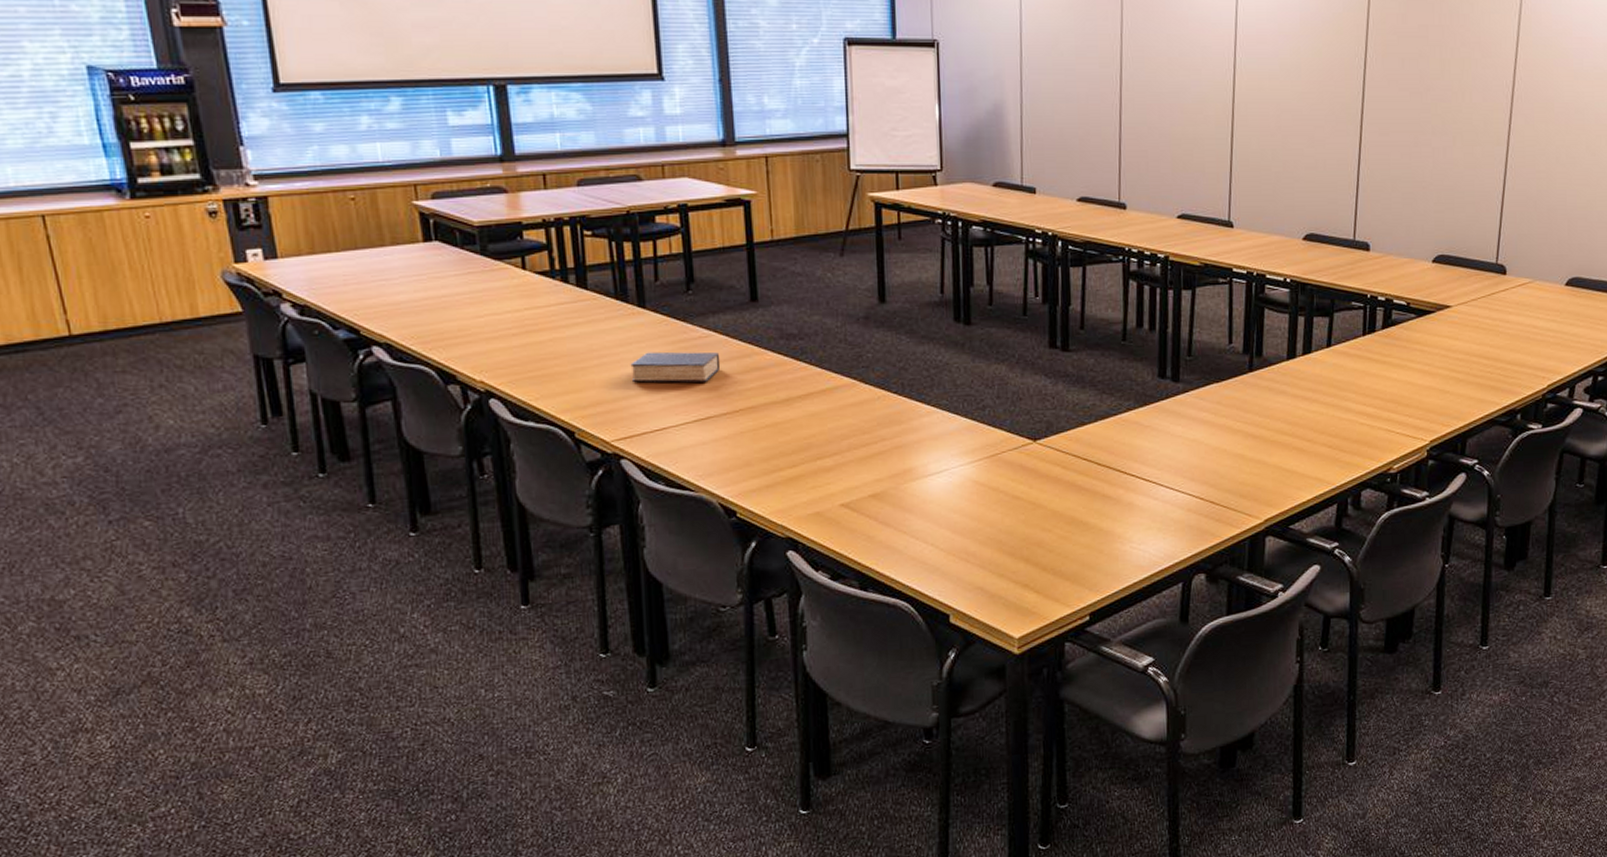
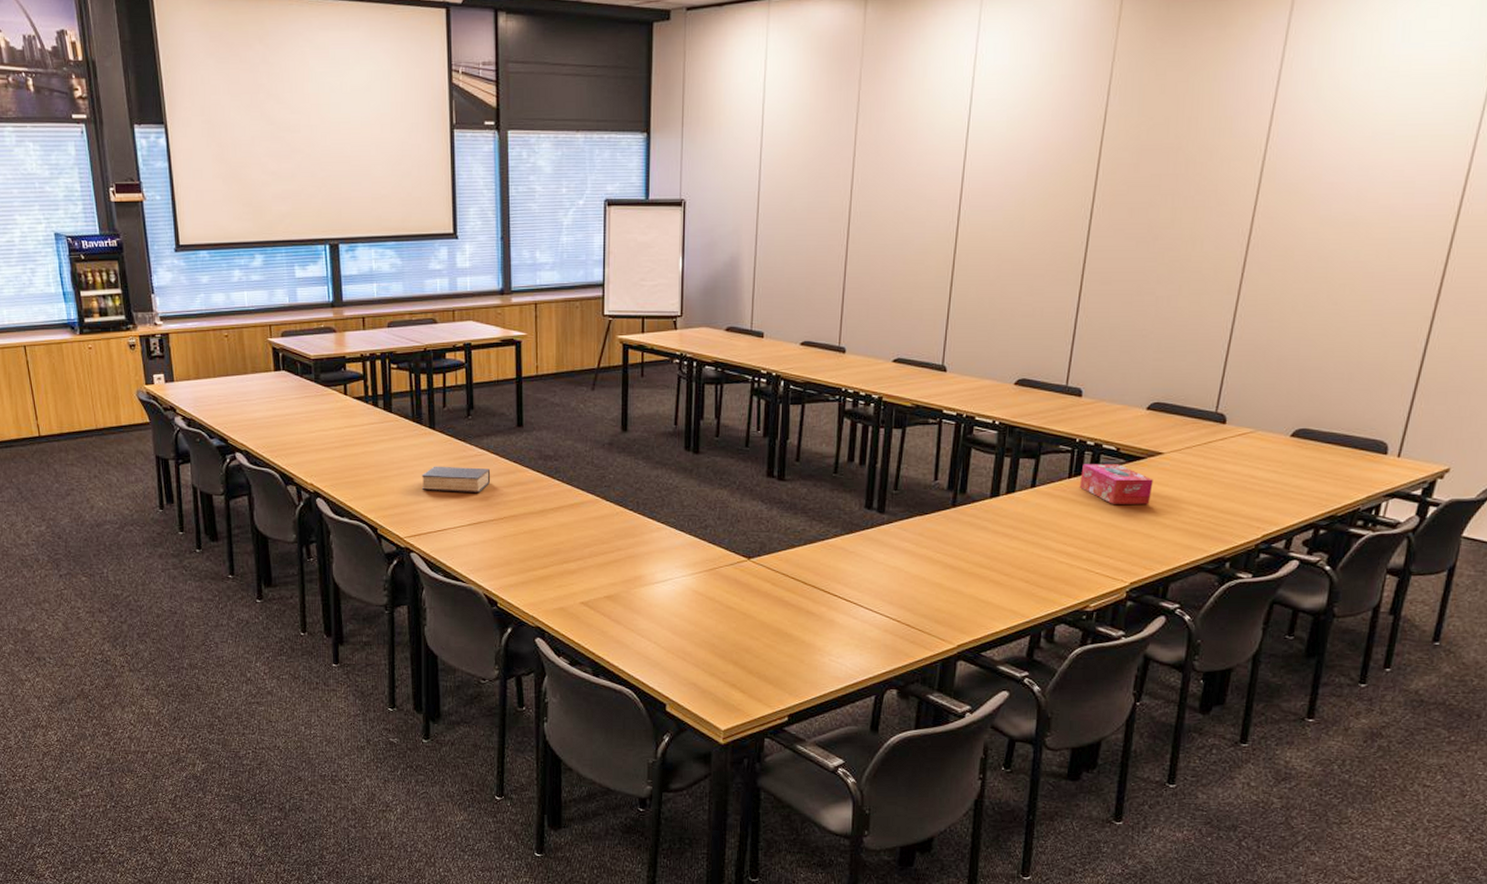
tissue box: none [1374,319,1444,361] -> present [1080,464,1154,504]

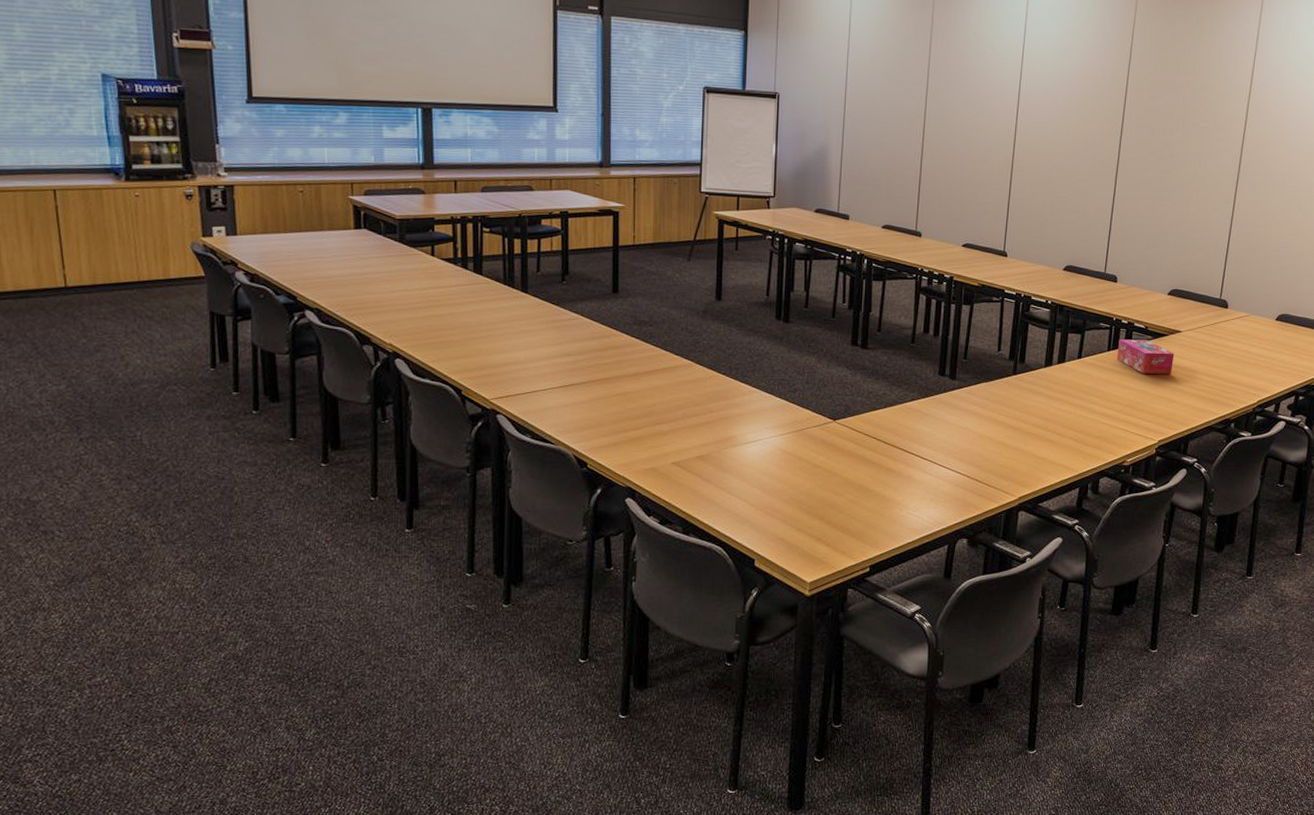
book: present [421,466,491,493] -> none [511,328,584,356]

